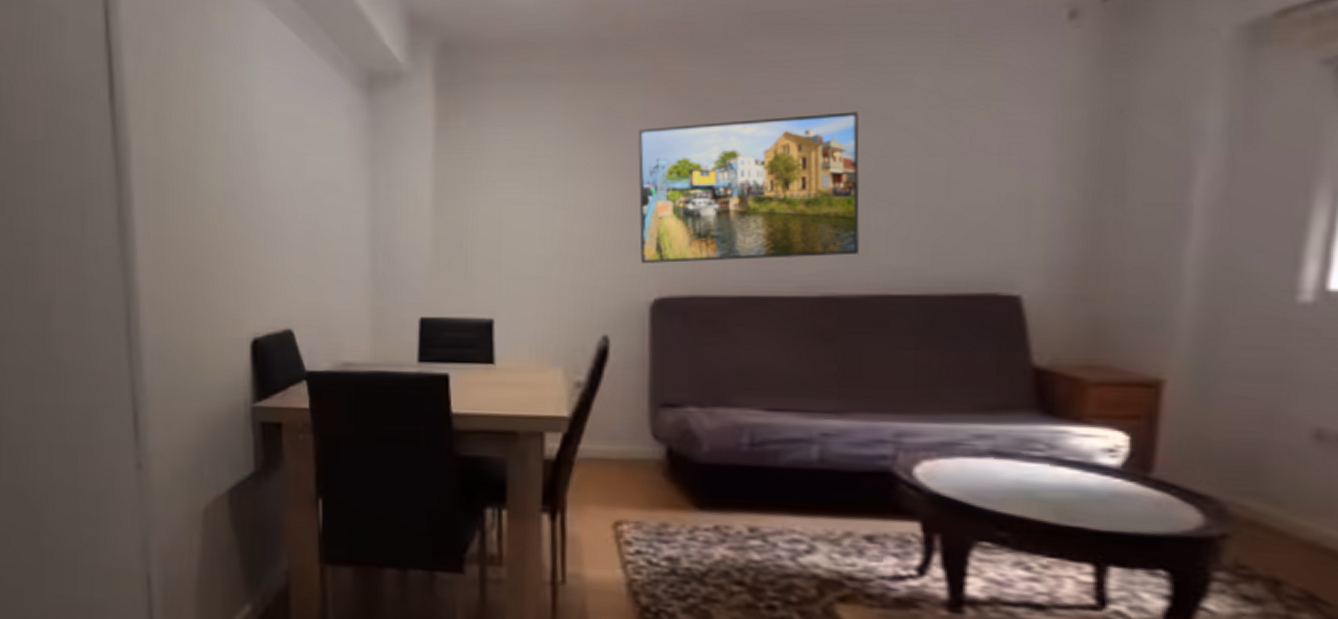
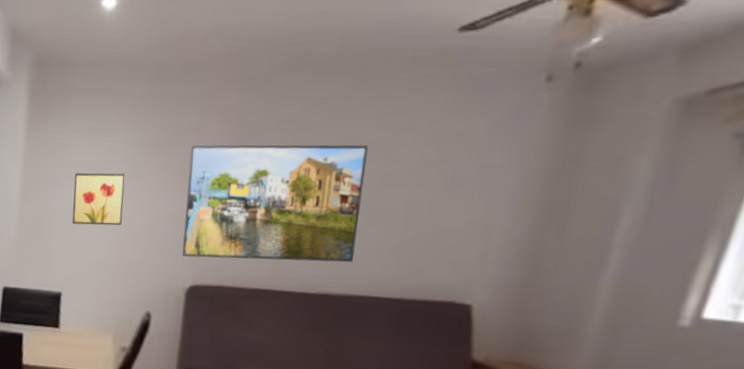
wall art: none [497,169,562,234] -> present [72,172,125,226]

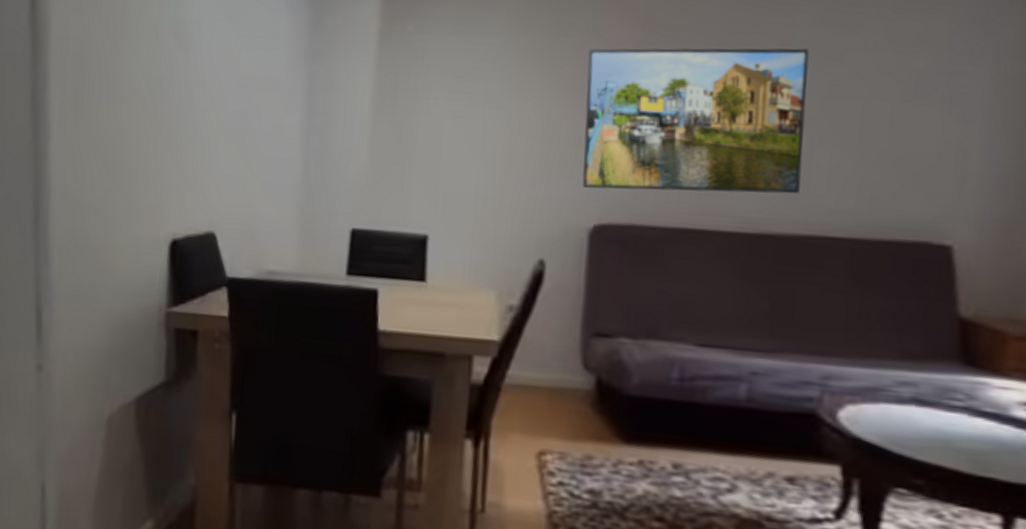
wall art: present [72,172,125,226] -> none [439,83,507,149]

